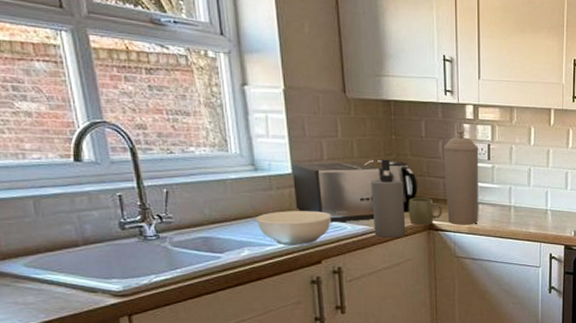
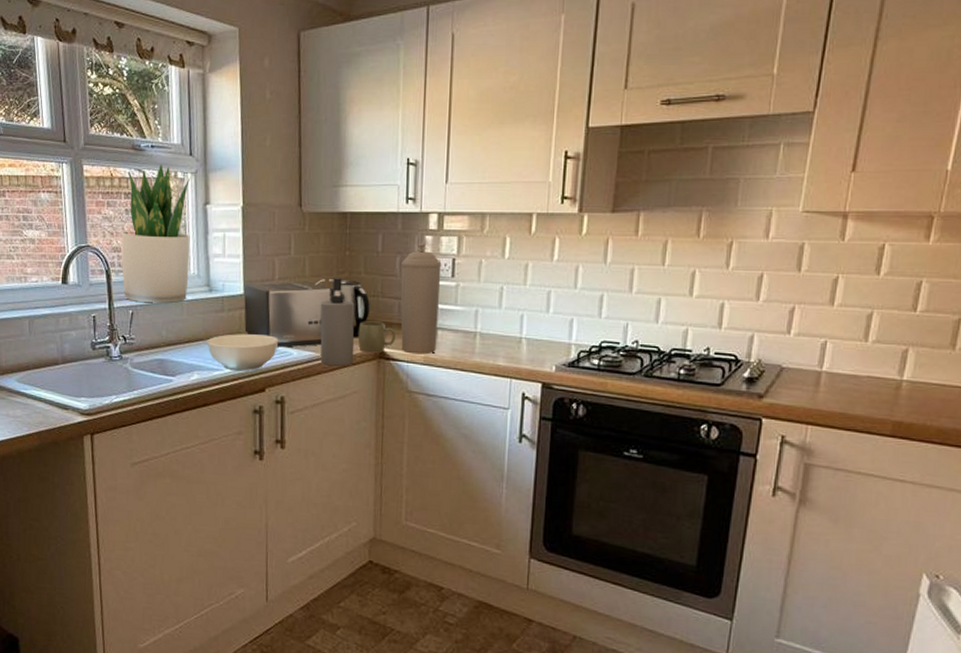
planter: none [146,41,230,182] -> present [121,164,191,304]

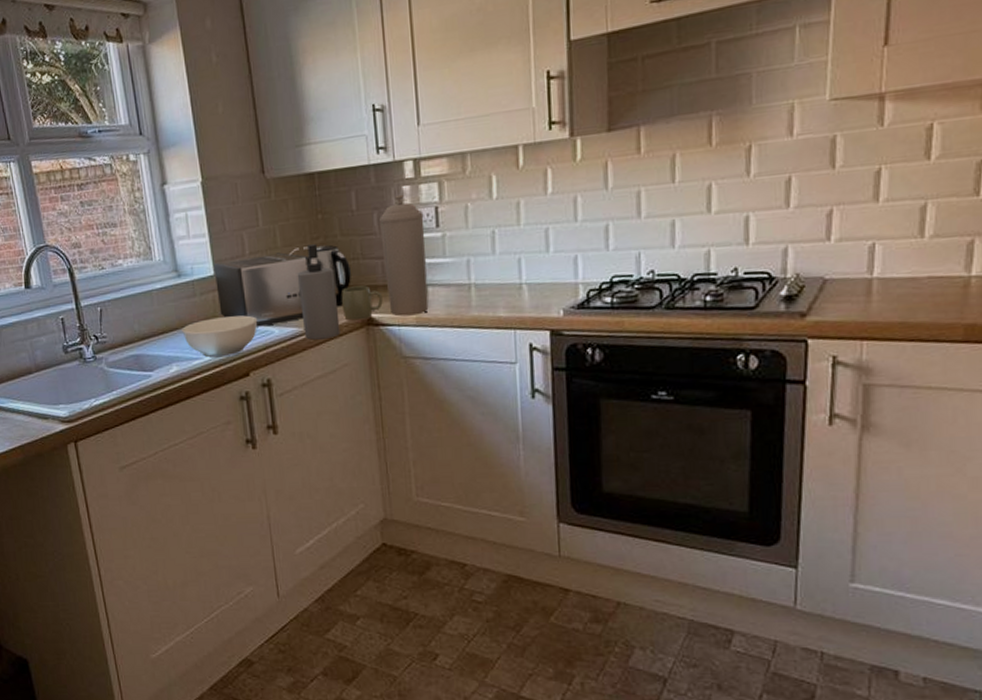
planter: present [121,164,191,304] -> none [78,149,155,299]

